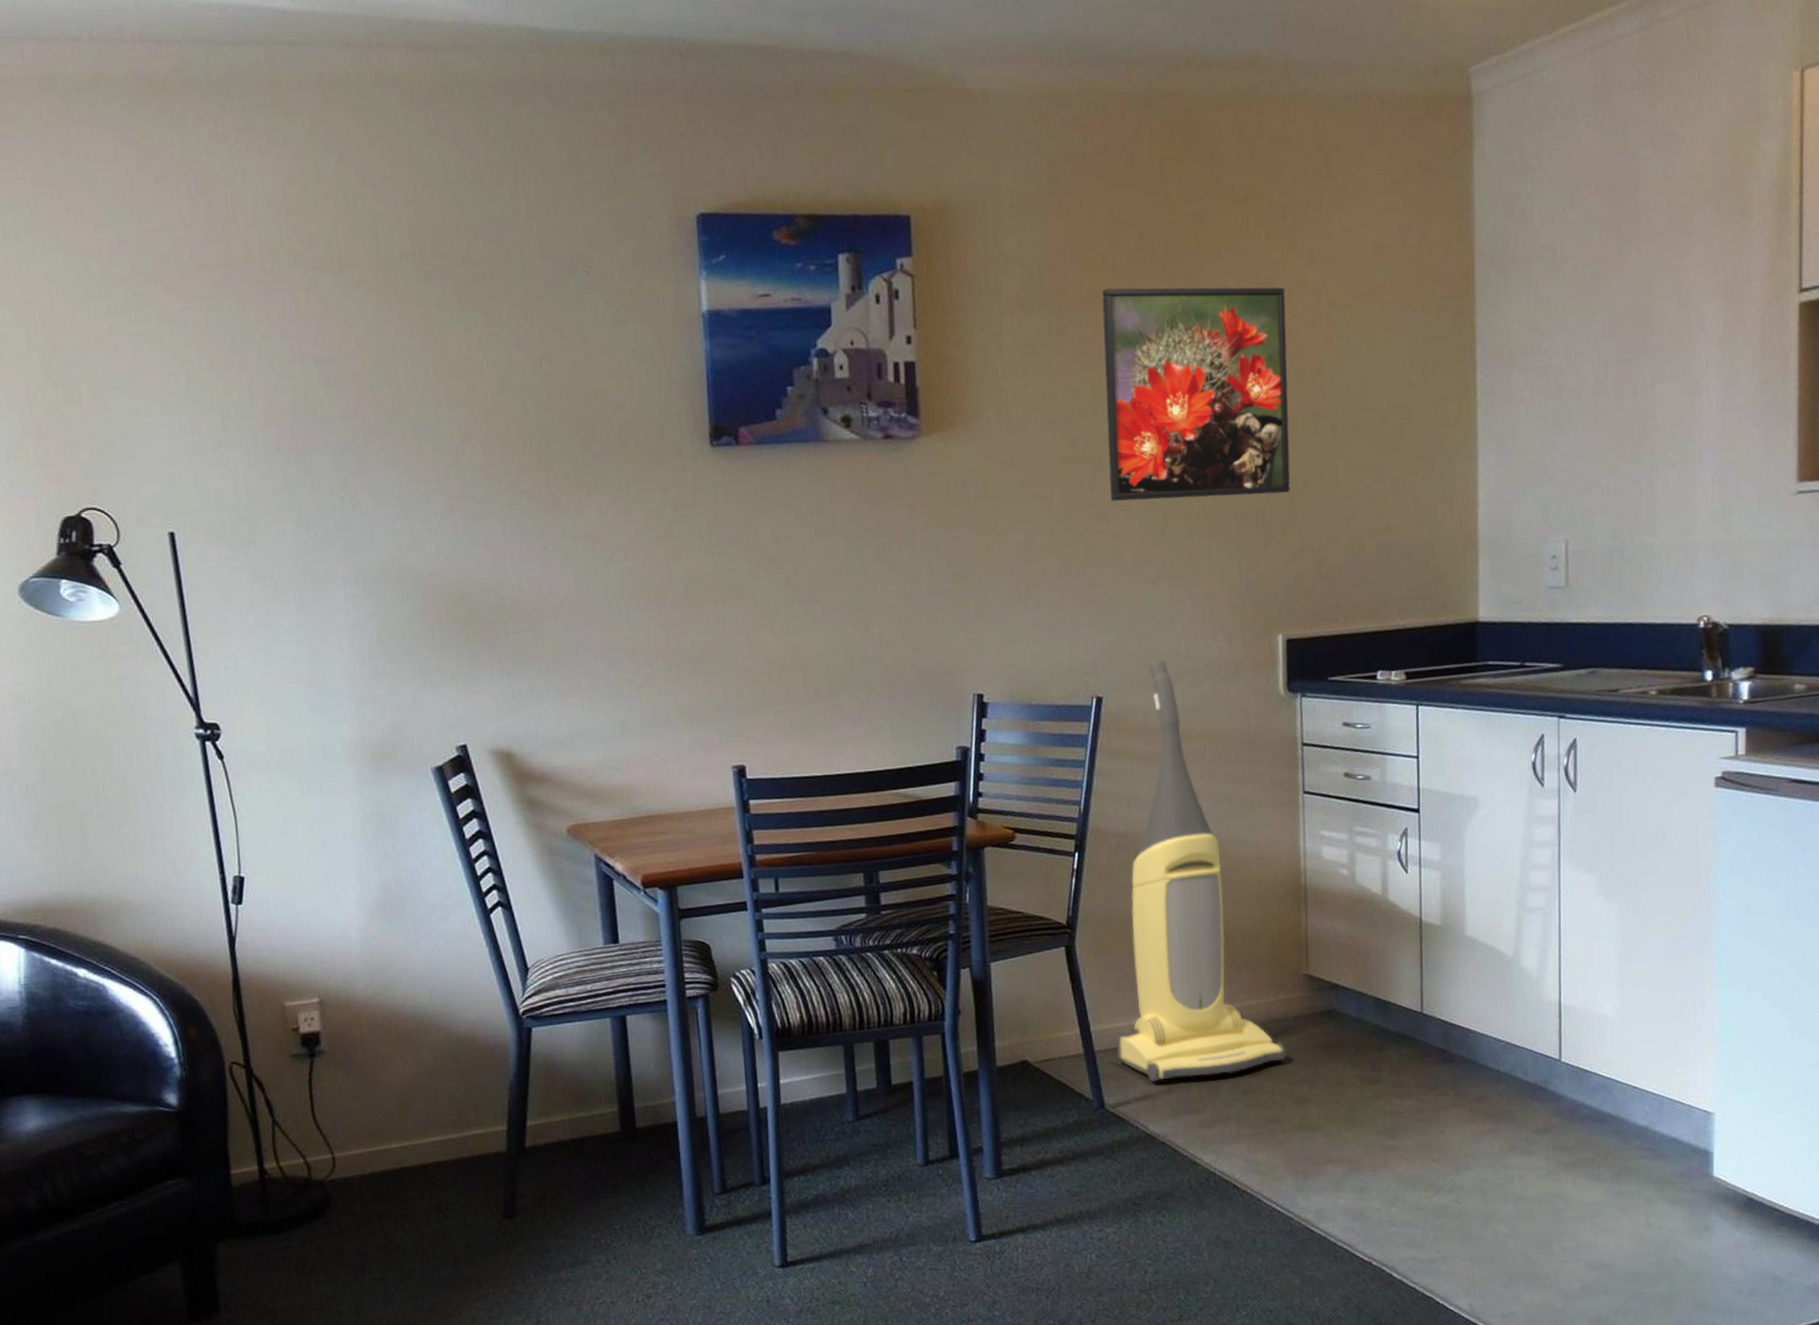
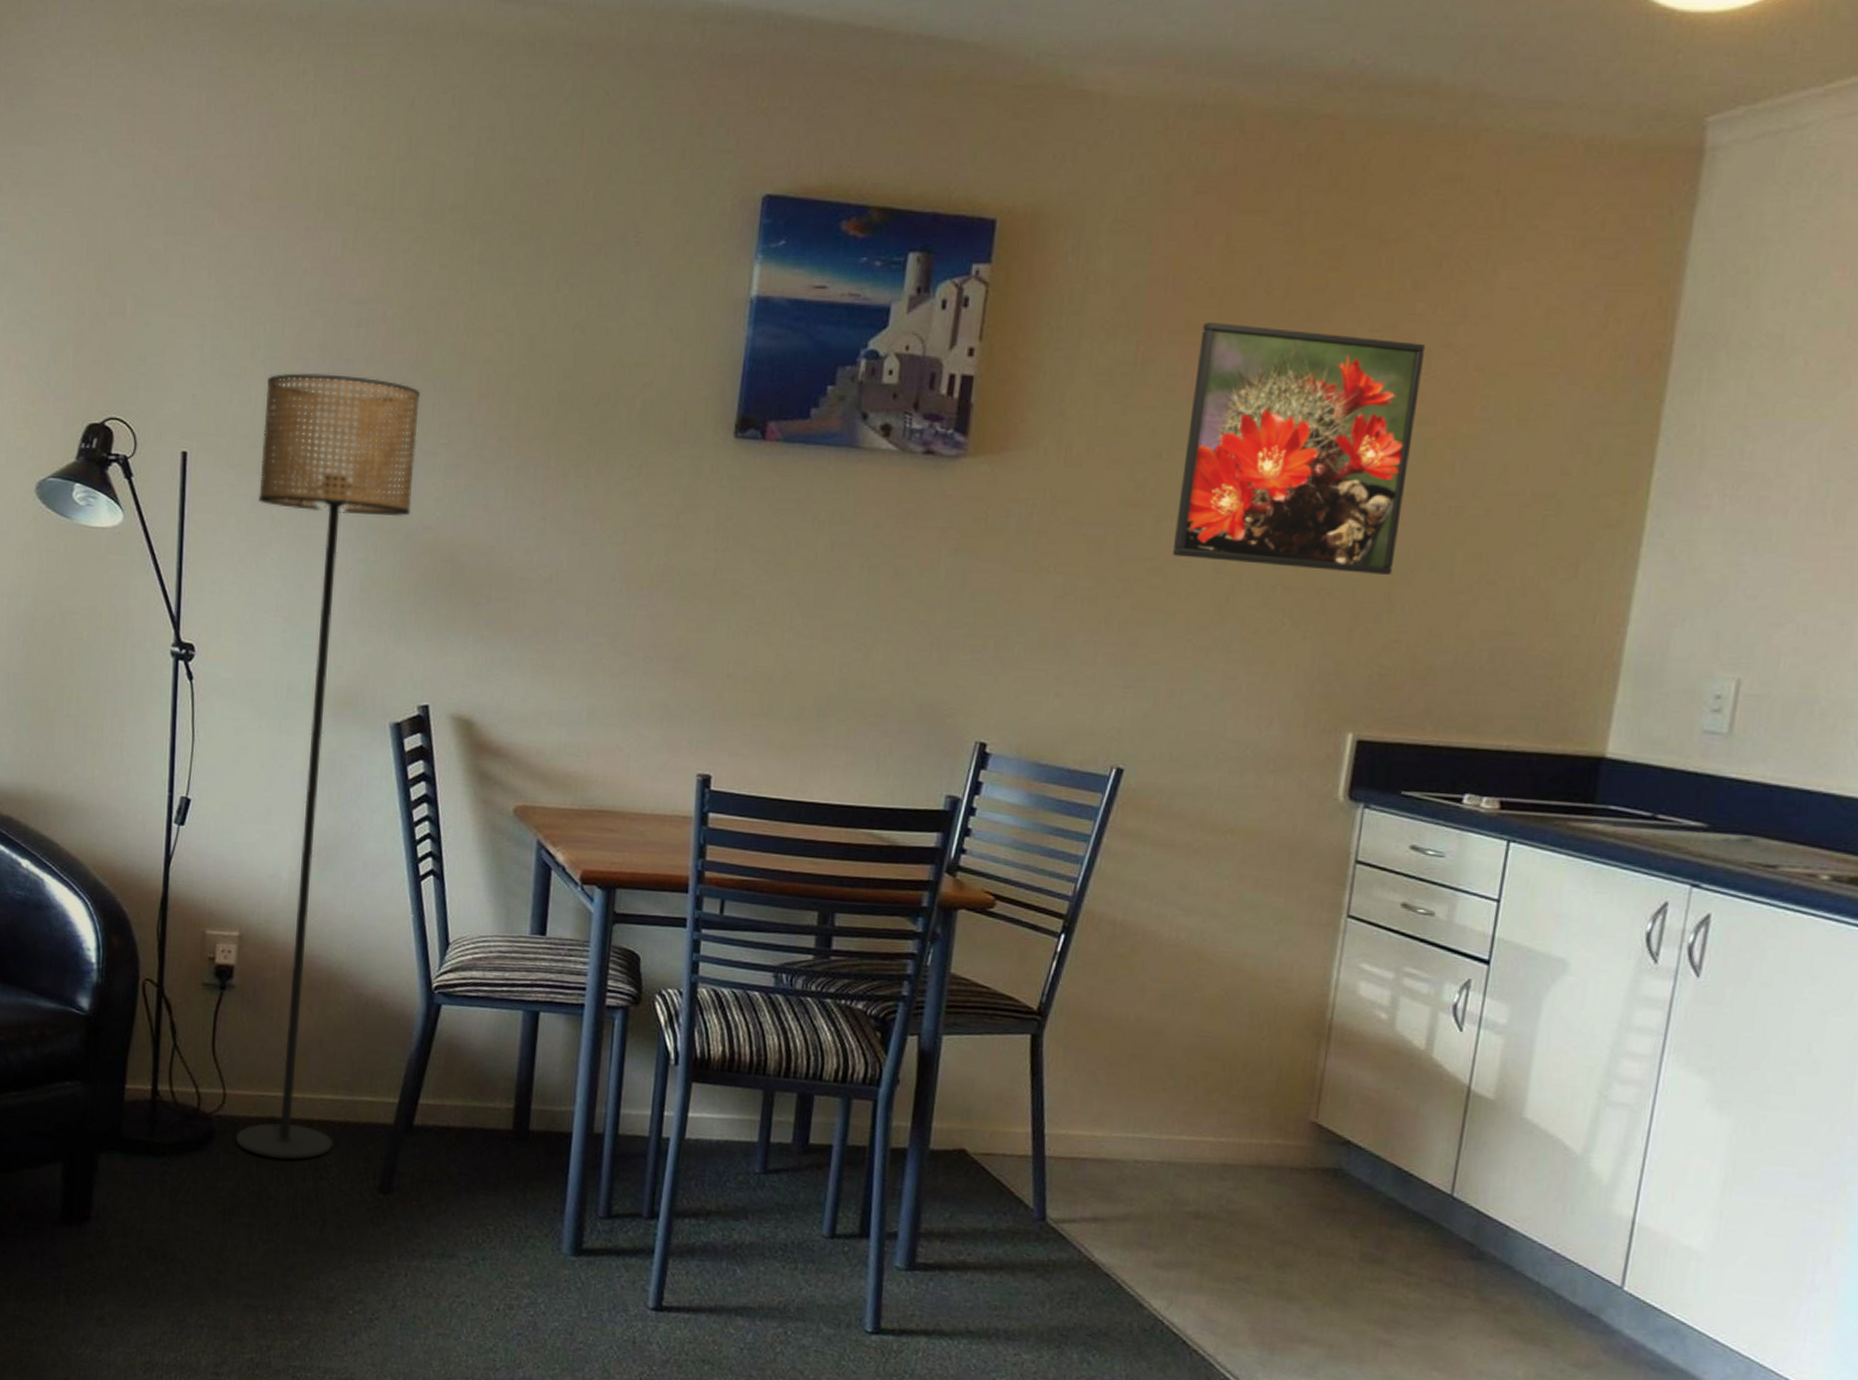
floor lamp: none [244,433,451,1210] -> present [235,373,421,1160]
vacuum cleaner: present [1116,660,1287,1082] -> none [1070,738,1274,1215]

